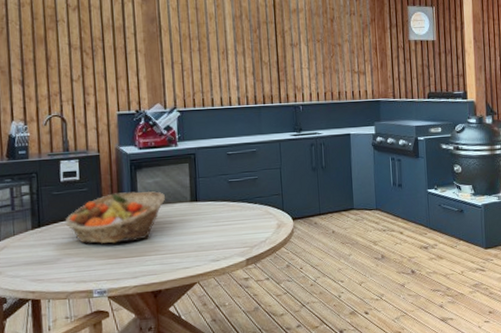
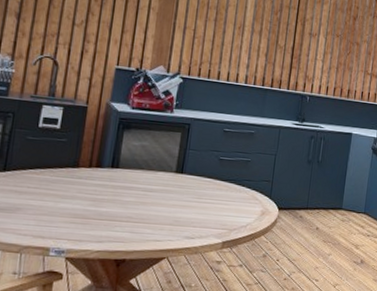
fruit basket: present [65,190,166,244] -> none [34,149,150,203]

